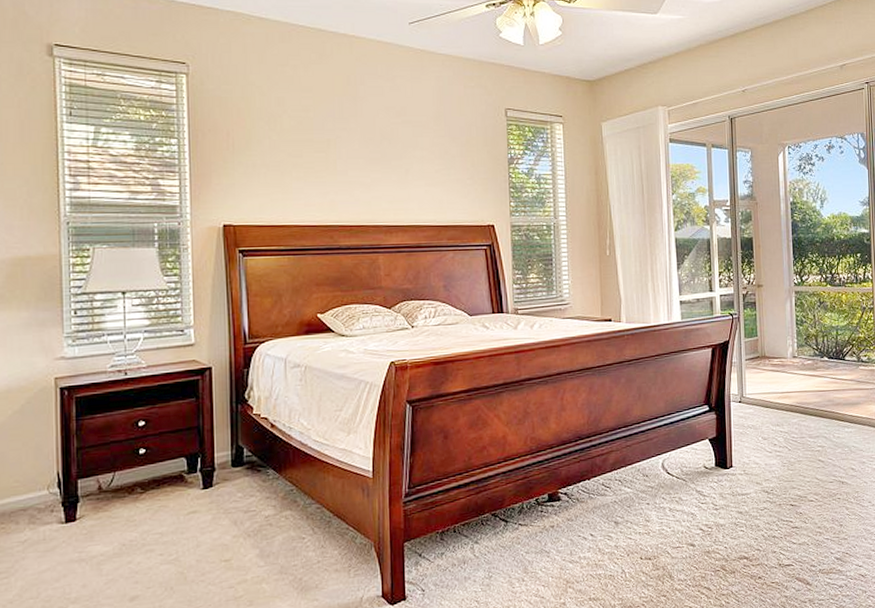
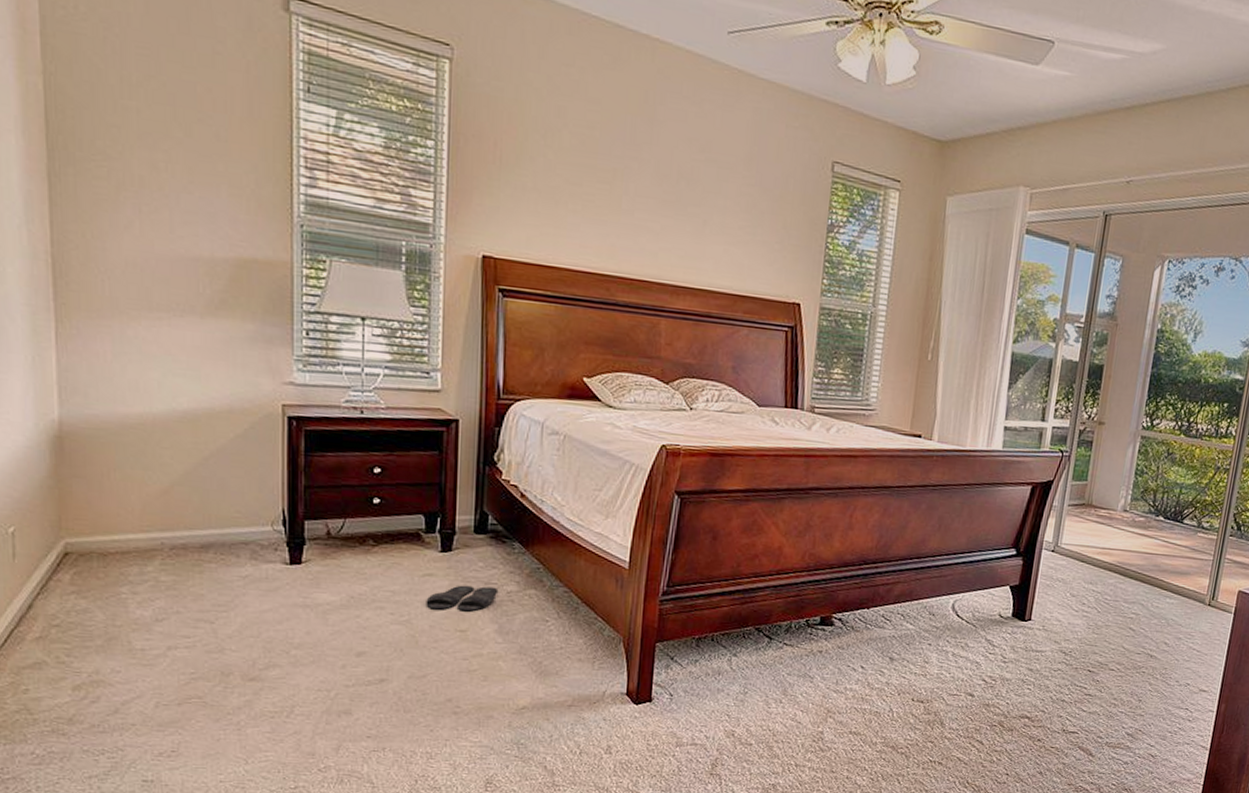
slippers: none [191,514,256,545] -> present [426,585,497,612]

